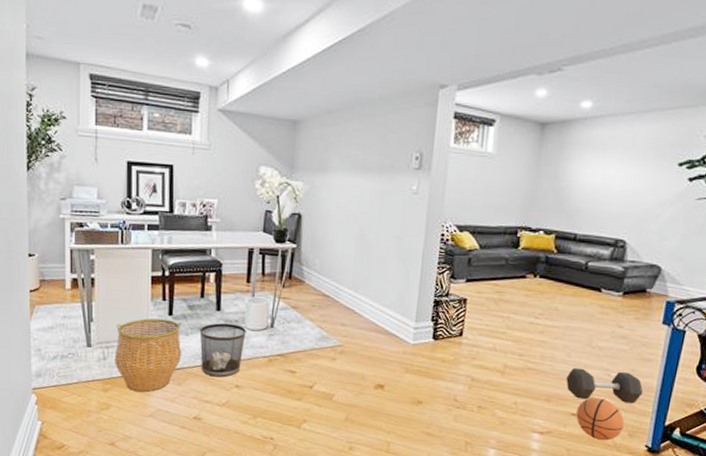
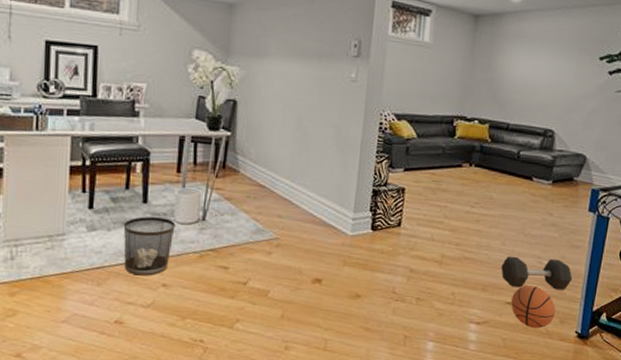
basket: present [115,318,182,393] -> none [24,212,103,296]

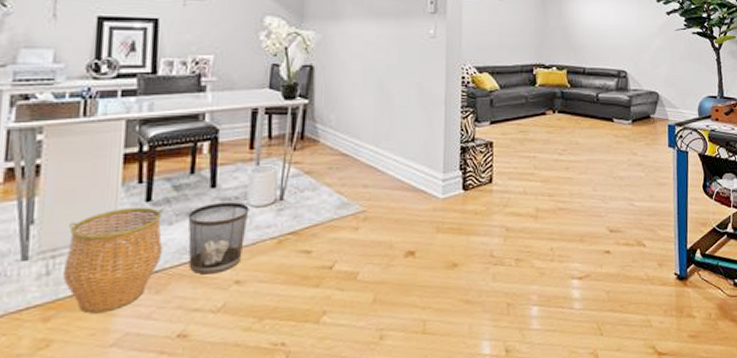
basket: none [24,212,103,296] -> present [63,207,164,314]
dumbbell: present [501,256,573,290] -> none [595,199,664,234]
basketball: present [511,285,556,329] -> none [610,230,653,276]

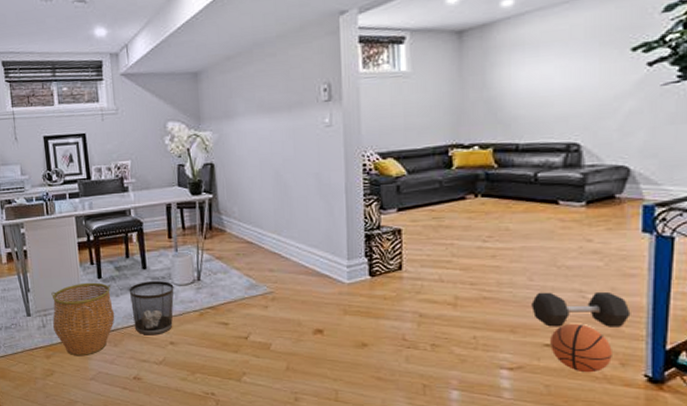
dumbbell: none [595,199,664,234] -> present [531,291,631,327]
basketball: none [610,230,653,276] -> present [550,324,612,373]

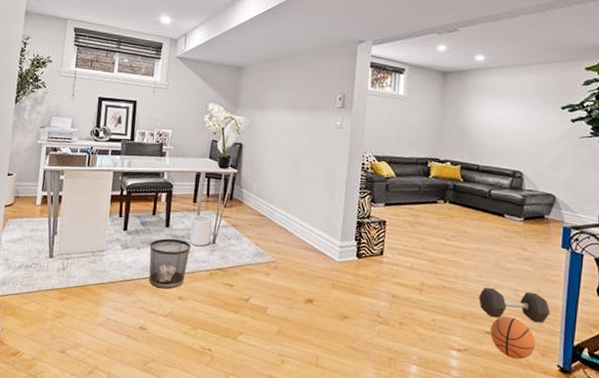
basket: present [51,282,115,357] -> none [72,232,134,302]

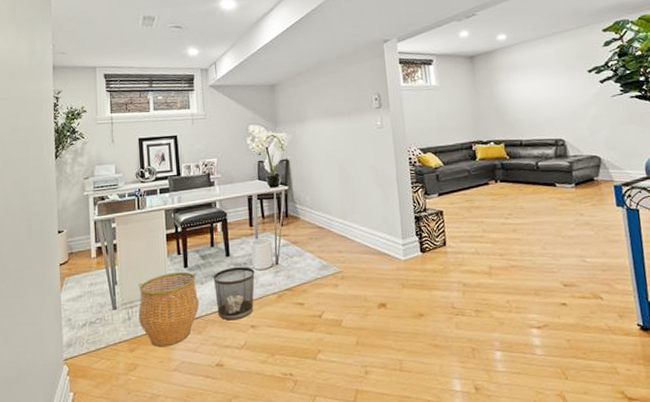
basket: none [72,232,134,302] -> present [138,271,199,347]
dumbbell: present [479,287,551,323] -> none [547,255,620,288]
basketball: present [490,316,536,360] -> none [565,284,612,326]

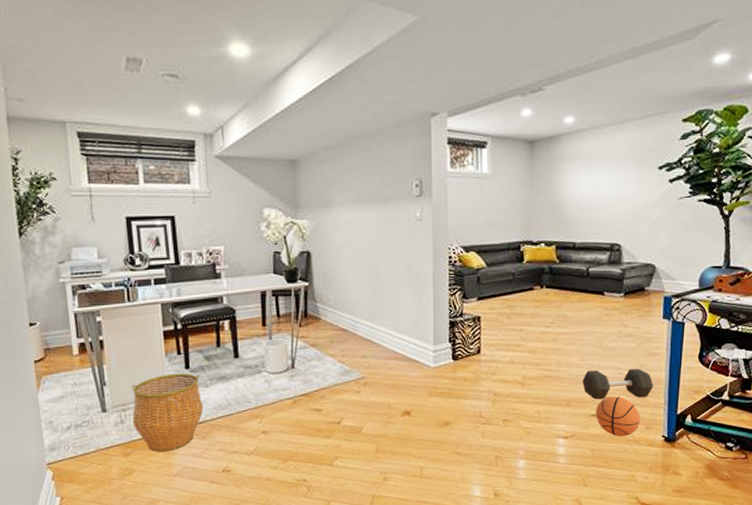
waste bin: present [213,267,255,321] -> none [219,370,267,426]
dumbbell: none [547,255,620,288] -> present [582,368,654,400]
basketball: none [565,284,612,326] -> present [596,396,640,437]

